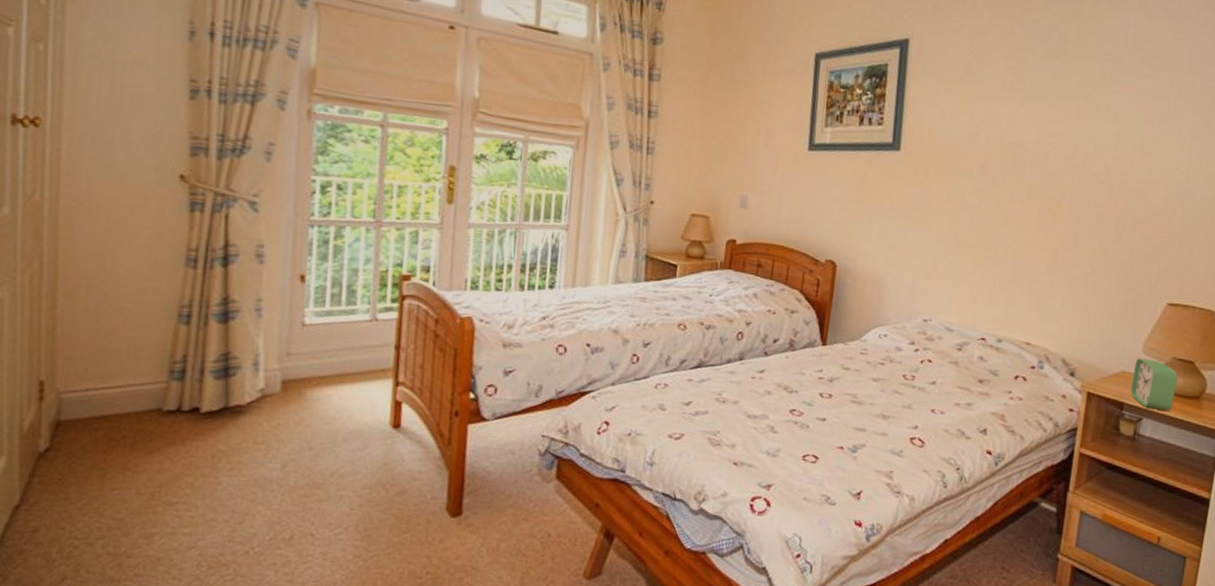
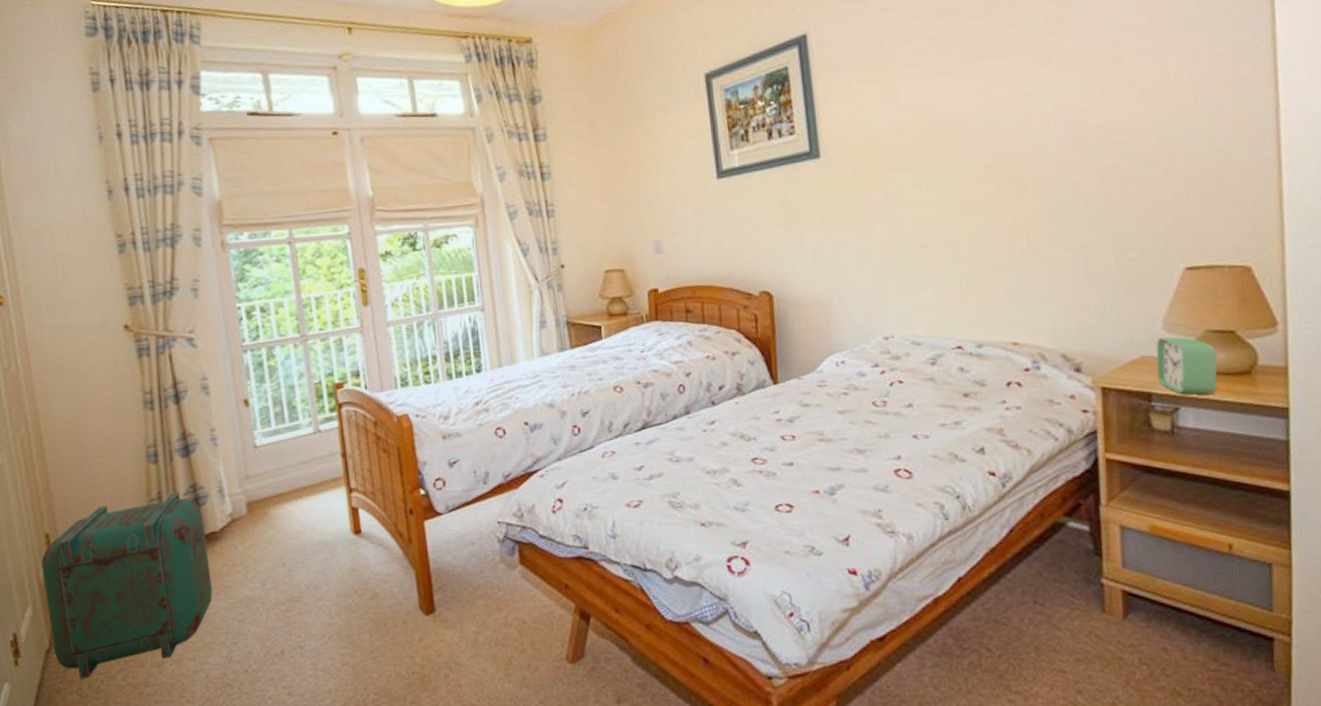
suitcase: none [23,358,230,542] -> present [41,491,213,679]

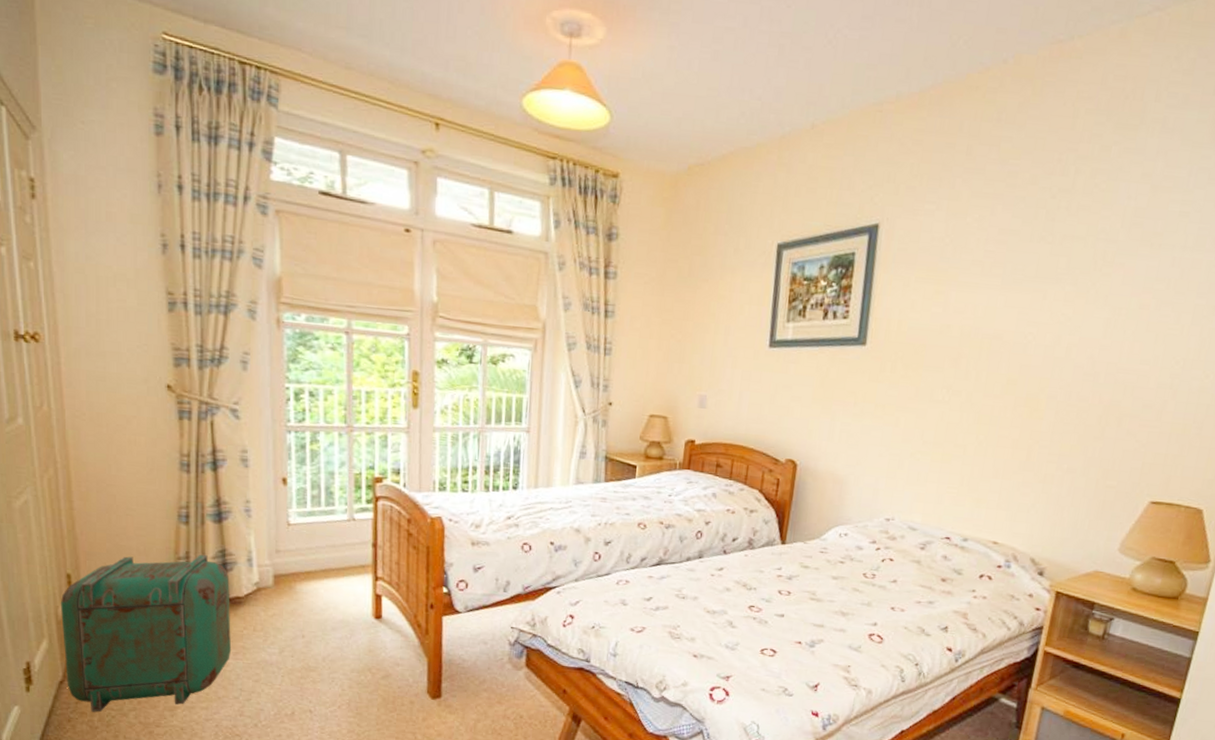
alarm clock: present [1156,337,1217,395] -> none [1103,557,1156,611]

